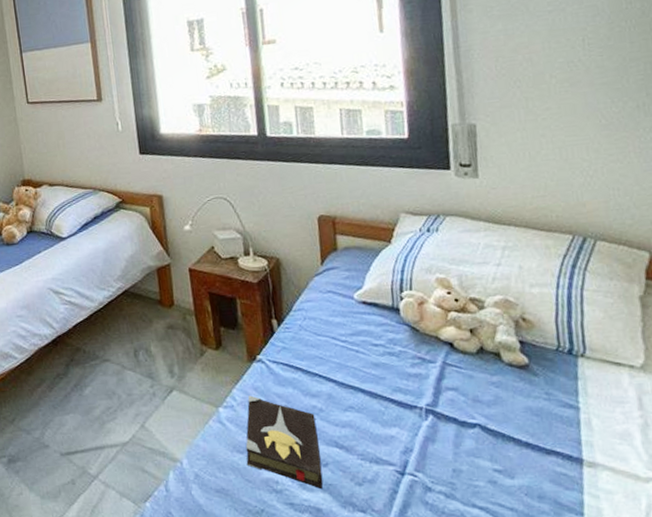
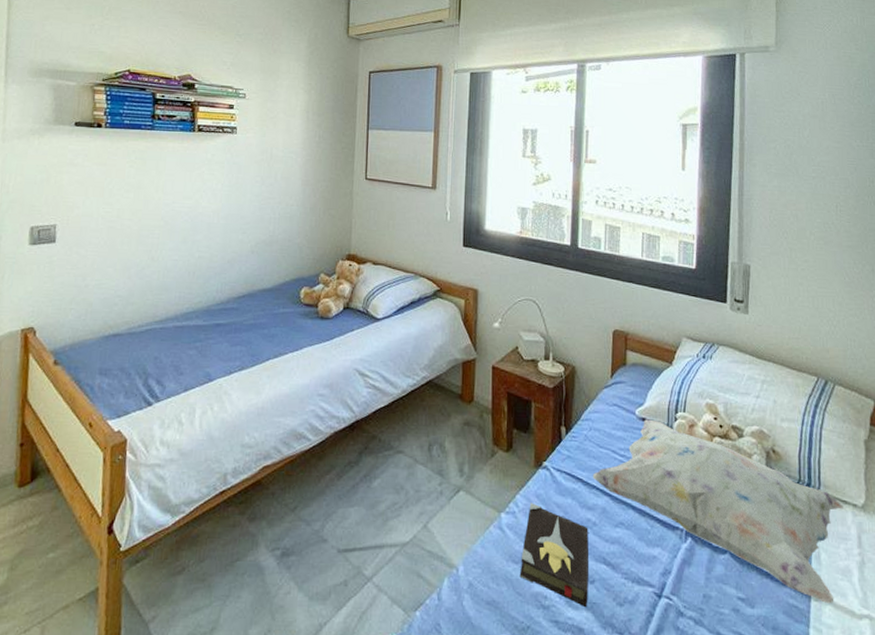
decorative pillow: none [312,301,619,469] -> present [592,419,845,603]

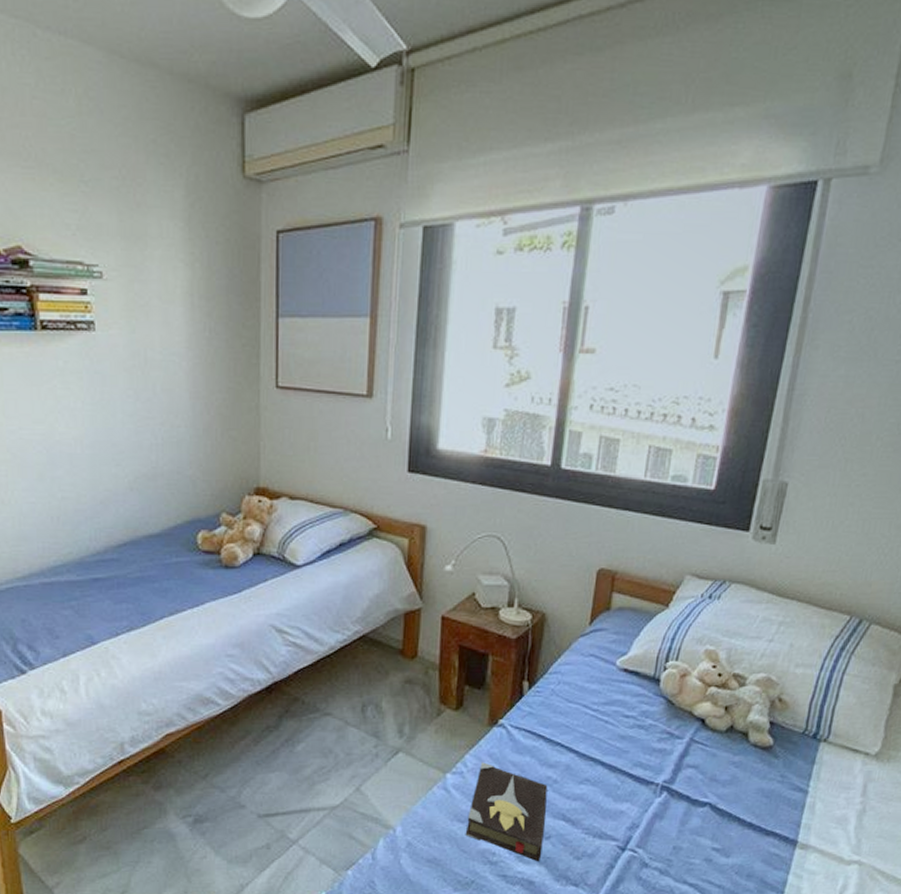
decorative pillow: present [592,419,845,603] -> none [557,670,854,851]

